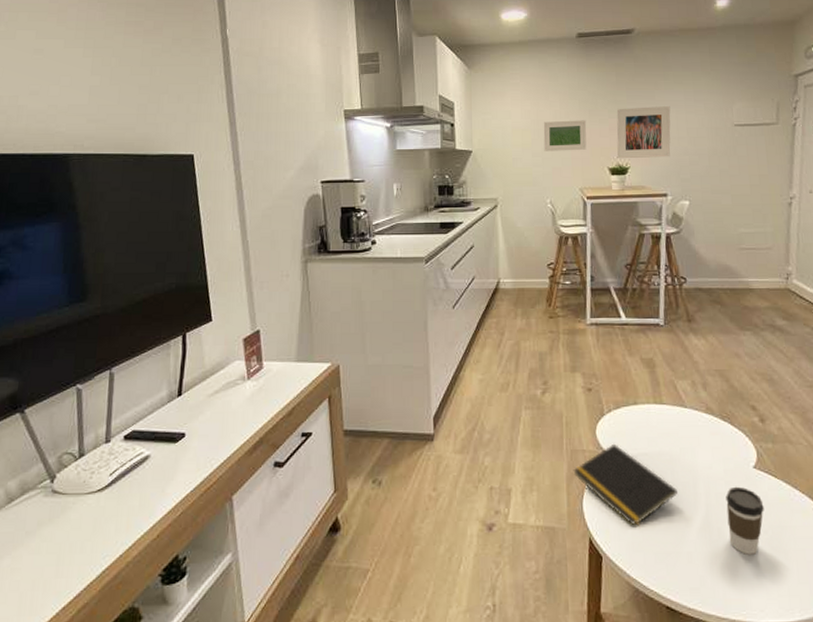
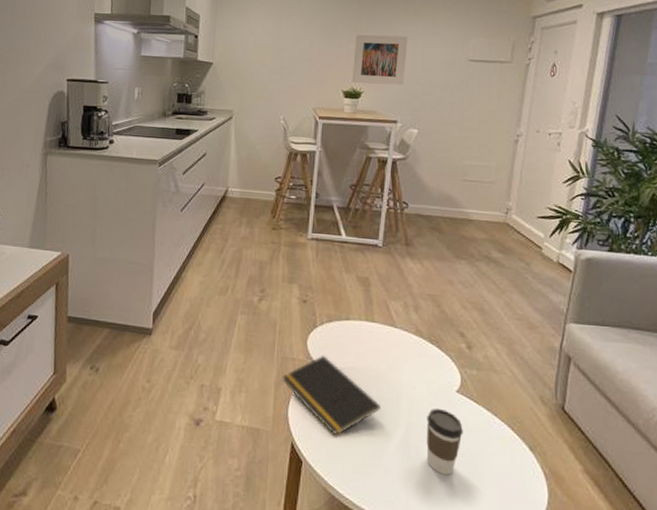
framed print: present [543,120,587,151] -> none [282,41,326,72]

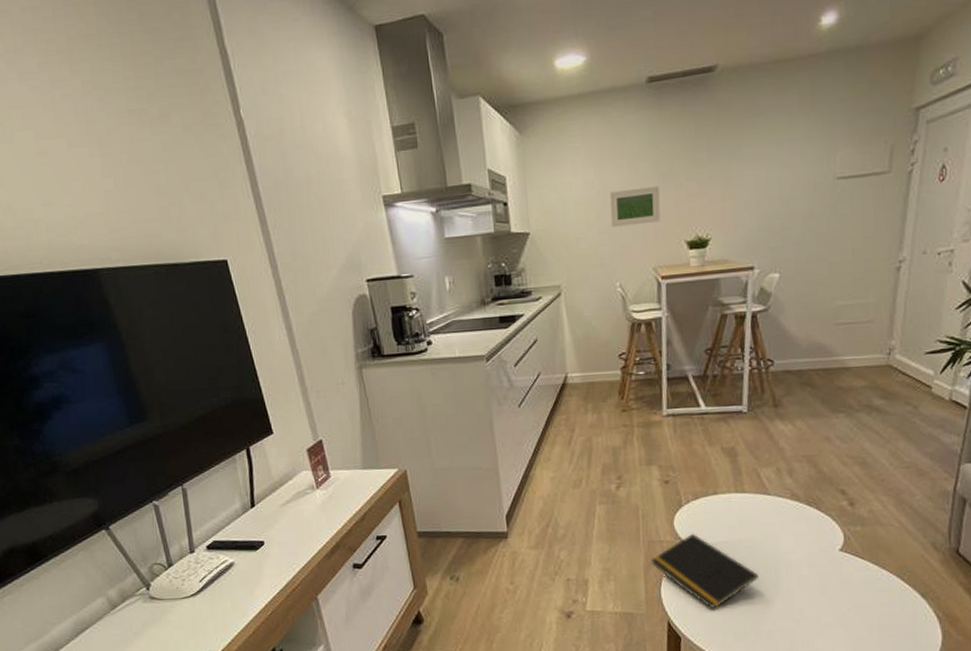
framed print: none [282,41,326,72] -> present [609,186,661,227]
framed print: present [352,34,408,86] -> none [695,161,760,230]
coffee cup: present [426,408,463,475] -> none [809,569,849,631]

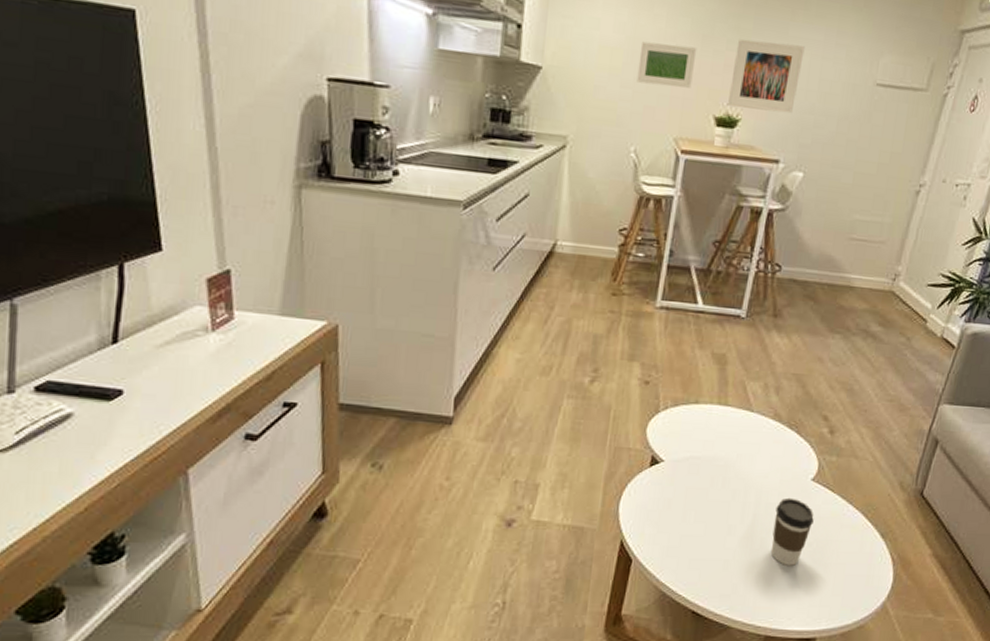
notepad: present [650,533,758,609] -> none [613,443,726,531]
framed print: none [695,161,760,230] -> present [728,38,805,114]
coffee cup: none [809,569,849,631] -> present [771,497,814,566]

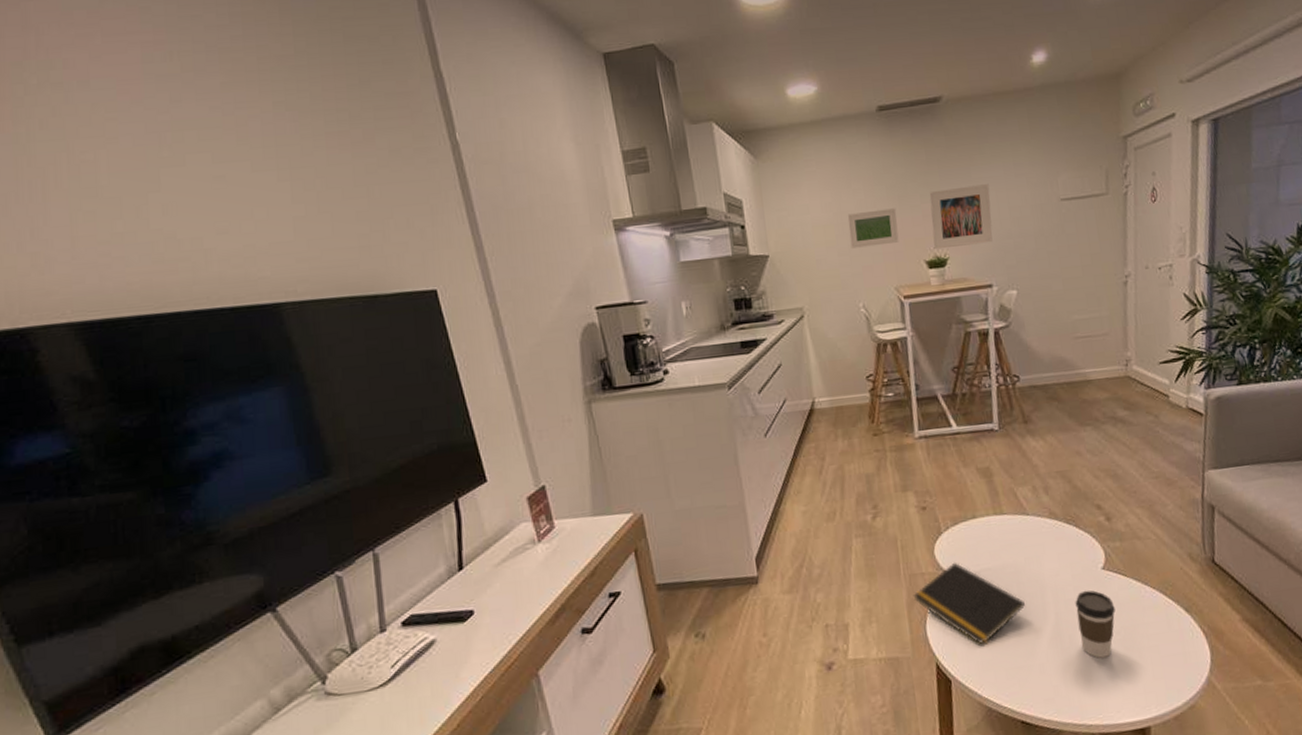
notepad: none [613,443,726,531] -> present [913,562,1025,645]

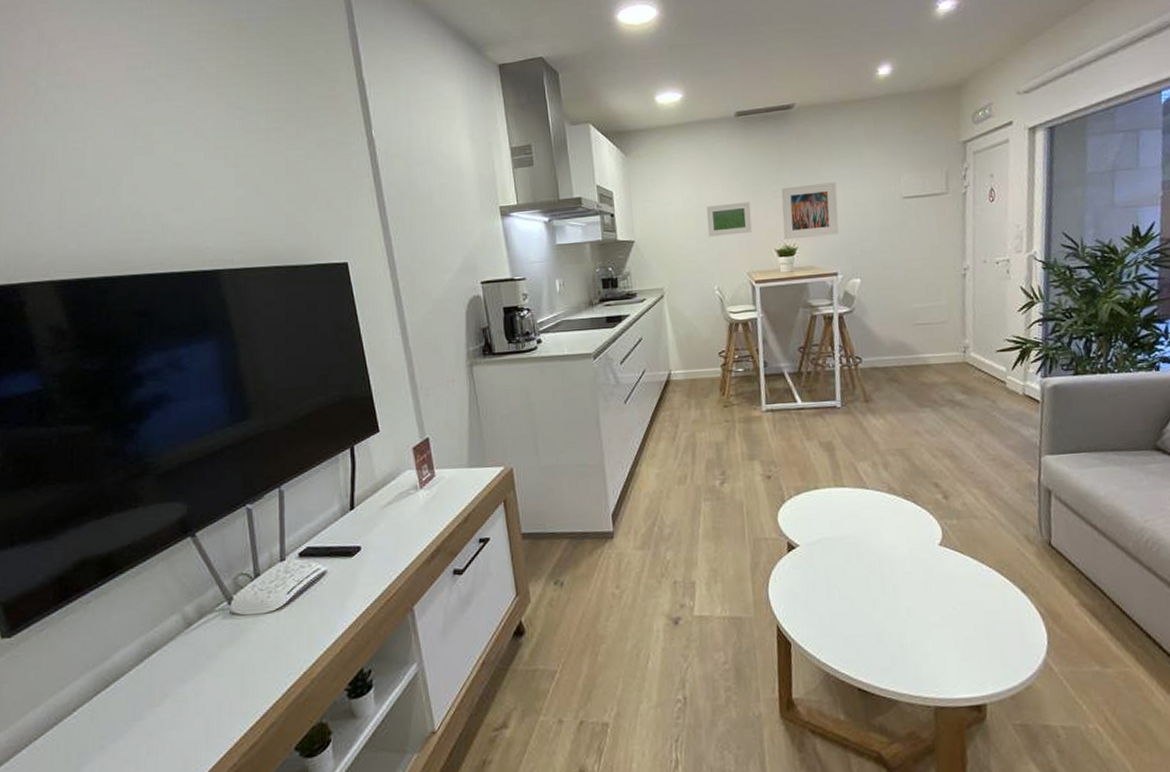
notepad: present [913,562,1025,645] -> none [756,529,863,611]
coffee cup: present [1075,590,1115,659] -> none [912,564,952,632]

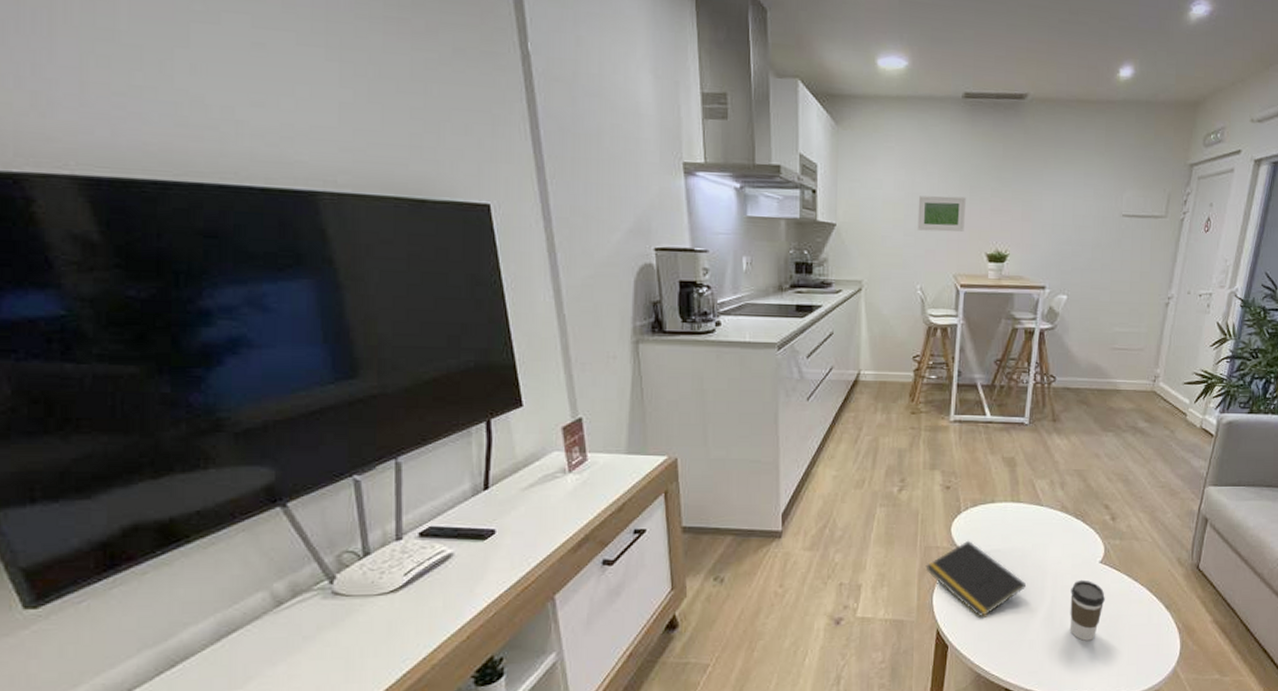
notepad: none [756,529,863,611] -> present [925,540,1026,618]
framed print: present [781,182,839,240] -> none [997,186,1058,246]
coffee cup: none [912,564,952,632] -> present [1069,579,1105,641]

